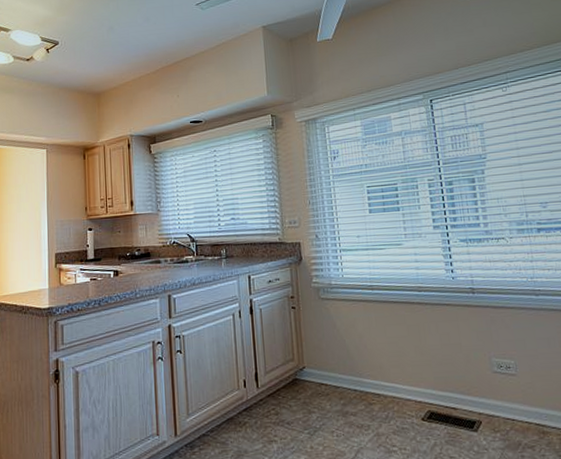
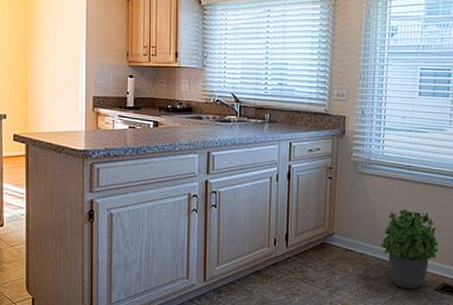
potted plant: none [354,332,417,422] -> present [380,209,439,289]

